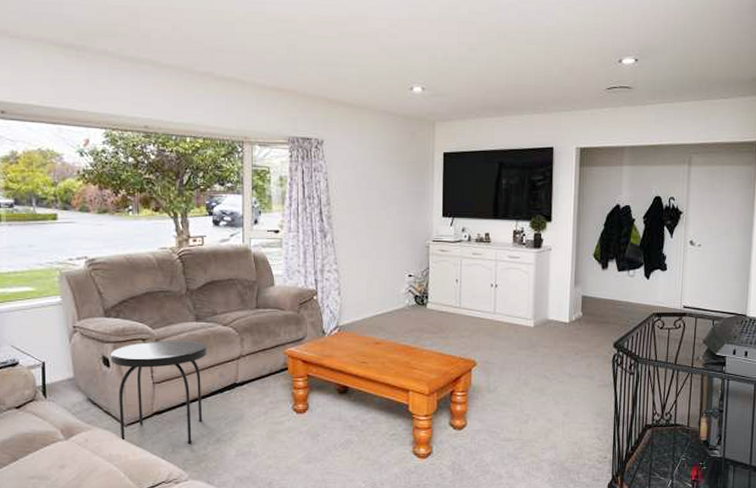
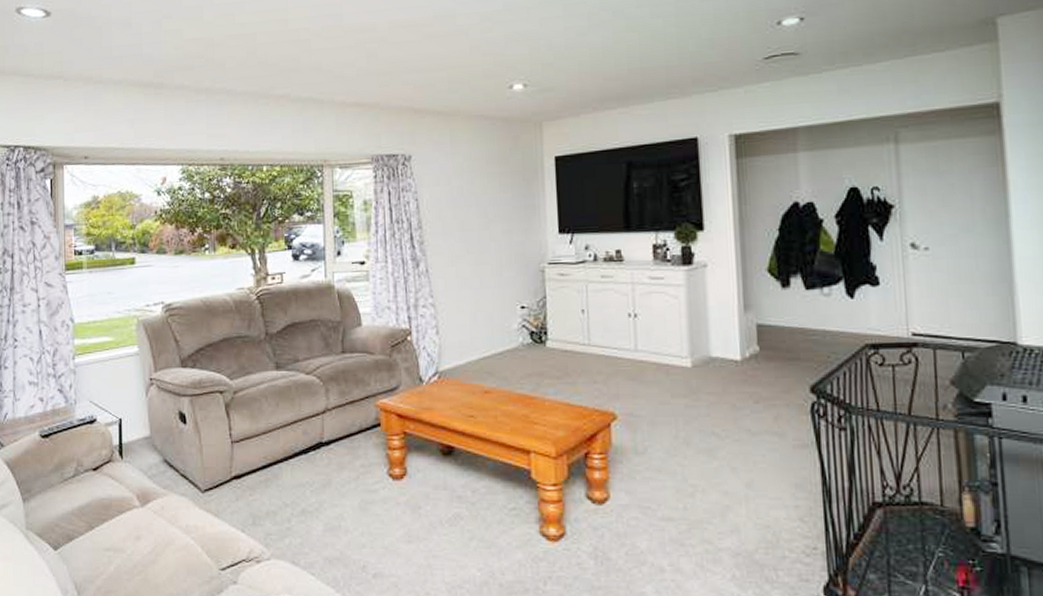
side table: present [110,340,208,445] -> none [186,391,290,516]

